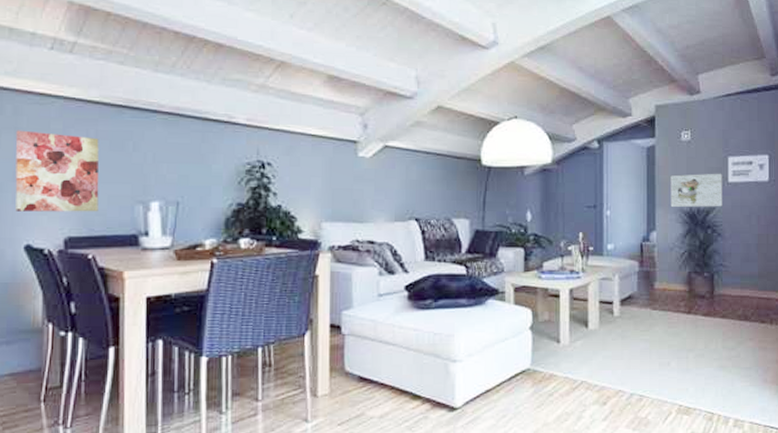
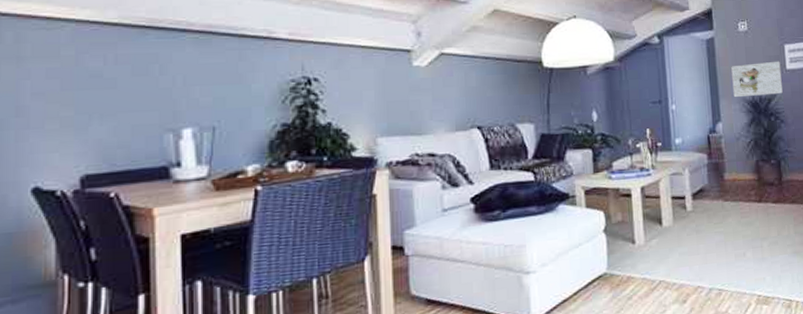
wall art: present [15,130,99,212] -> none [18,59,121,151]

